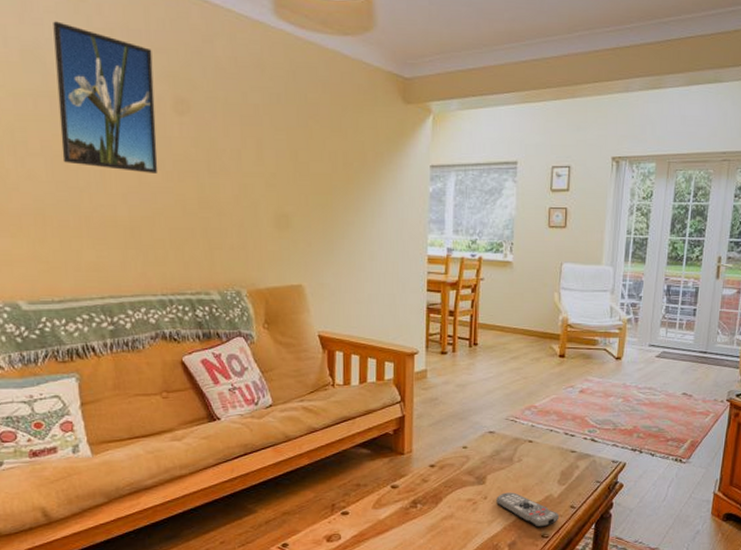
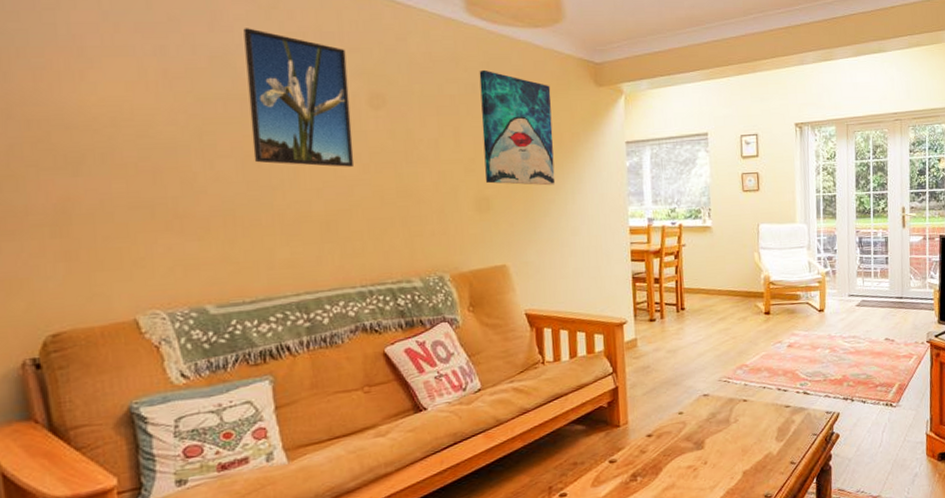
wall art: none [284,78,357,207] -> present [479,69,556,186]
remote control: present [496,492,560,527] -> none [716,454,781,488]

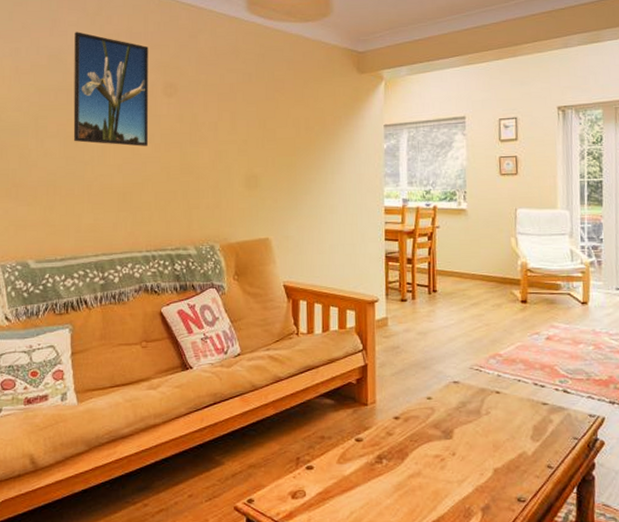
wall art: present [479,69,556,186] -> none [255,60,317,166]

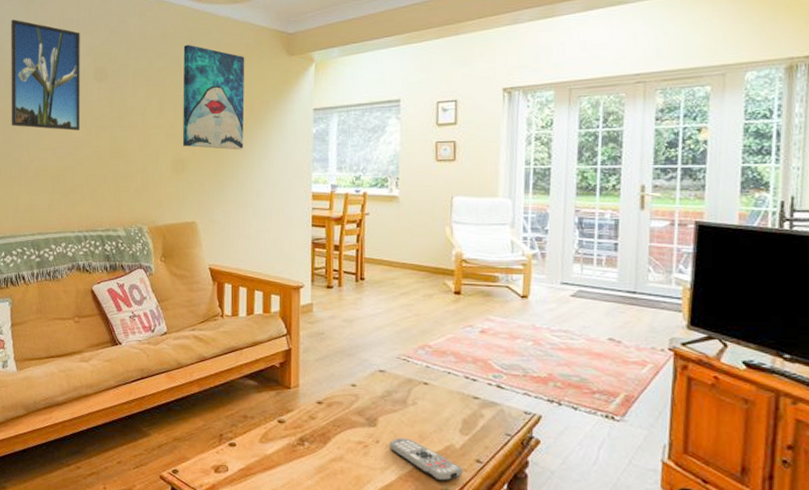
wall art: none [255,60,317,166] -> present [182,44,245,150]
remote control: none [465,448,536,489] -> present [389,438,464,481]

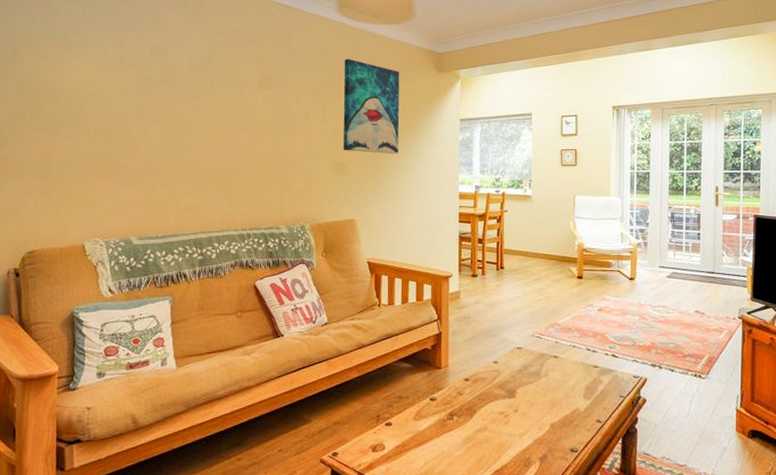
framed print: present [11,19,81,131] -> none [174,27,246,134]
remote control: present [389,438,464,481] -> none [526,406,587,441]

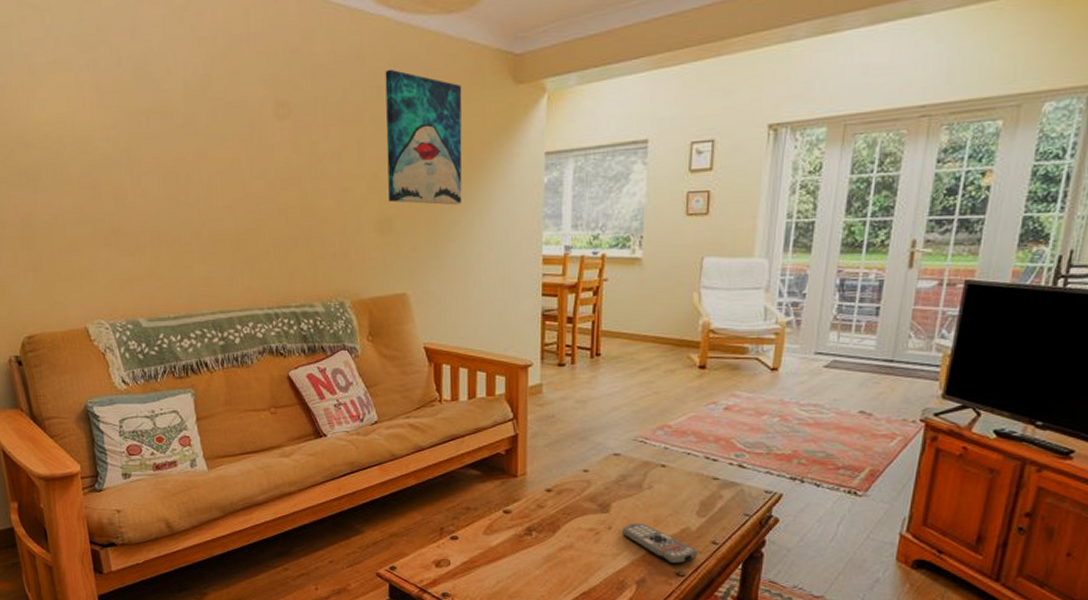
remote control: none [526,406,587,441] -> present [622,523,698,564]

